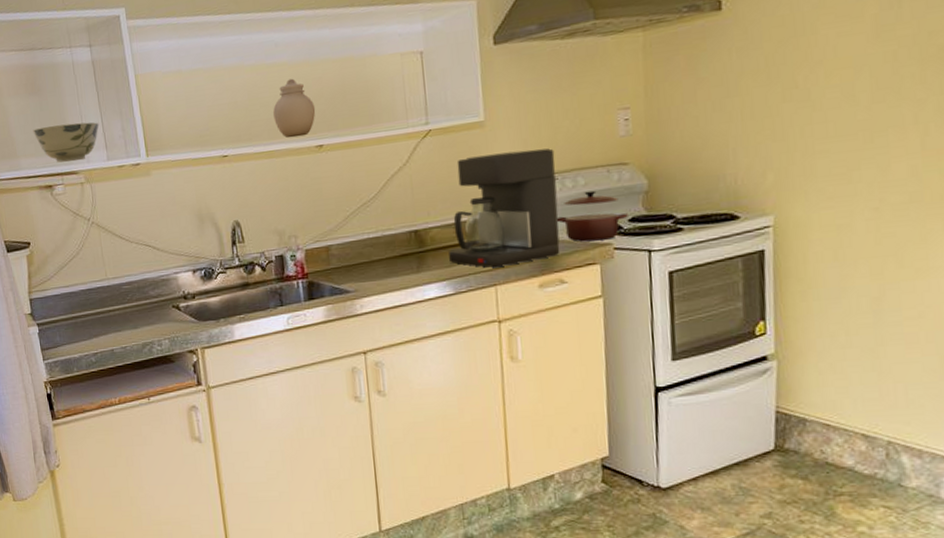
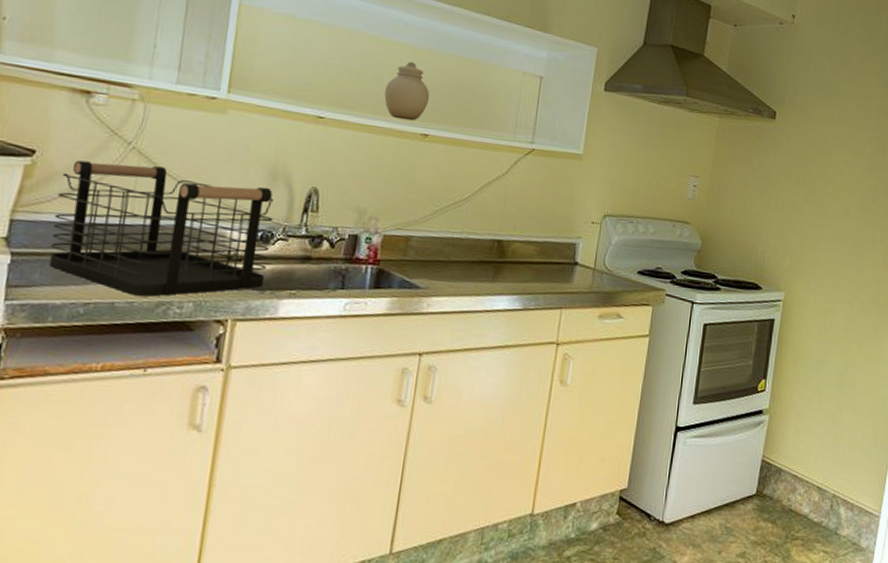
bowl: present [33,122,100,163] -> none [85,21,179,75]
dish rack: none [52,230,217,341] -> present [49,160,274,297]
coffee maker: present [449,148,560,268] -> none [524,183,635,292]
saucepan: present [557,190,628,242] -> none [625,239,682,286]

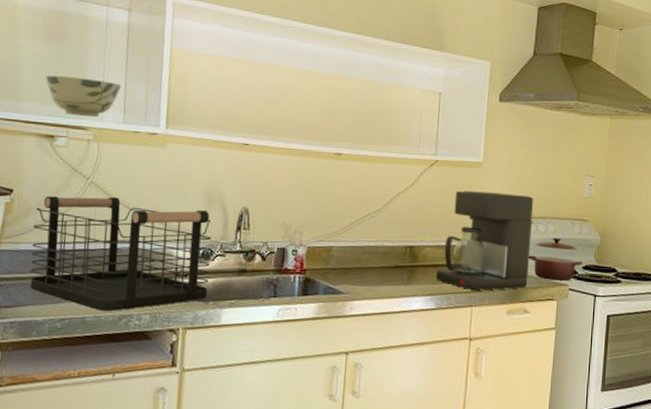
bowl: none [85,21,179,75] -> present [45,75,122,118]
jar: present [384,61,430,121] -> none [300,88,341,142]
coffee maker: none [524,183,635,292] -> present [436,190,534,290]
saucepan: none [625,239,682,286] -> present [529,237,583,281]

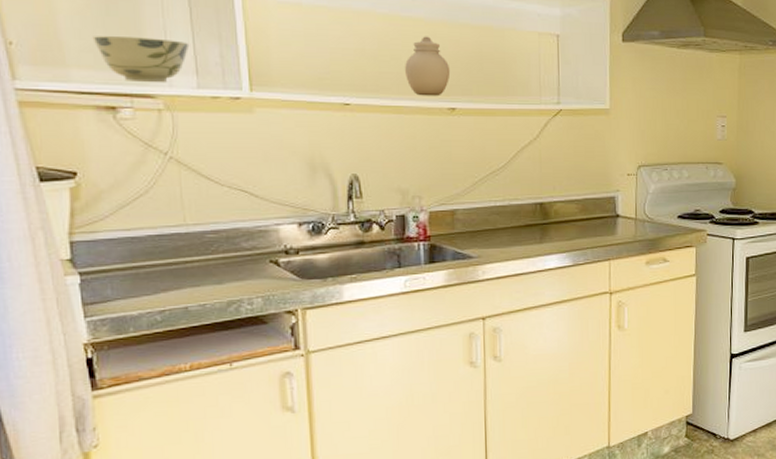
dish rack: present [30,196,212,311] -> none [108,173,325,298]
jar: none [300,88,341,142] -> present [405,36,451,97]
coffee maker: present [436,190,534,290] -> none [570,140,666,243]
saucepan: present [529,237,583,281] -> none [665,183,719,227]

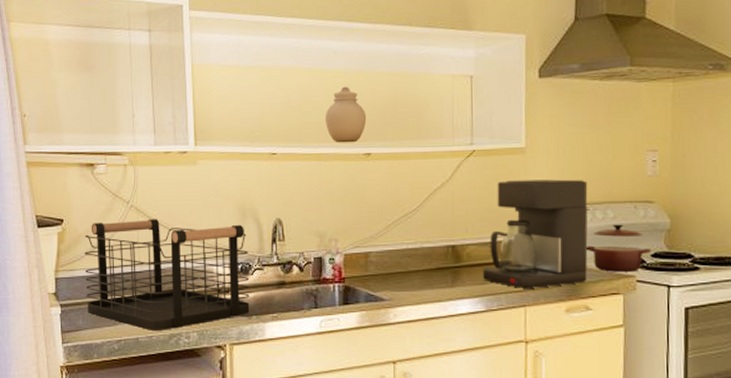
bowl: present [92,35,190,83] -> none [80,104,150,143]
dish rack: none [108,173,325,298] -> present [84,219,250,330]
coffee maker: none [570,140,666,243] -> present [483,179,588,288]
saucepan: none [665,183,719,227] -> present [587,224,651,272]

